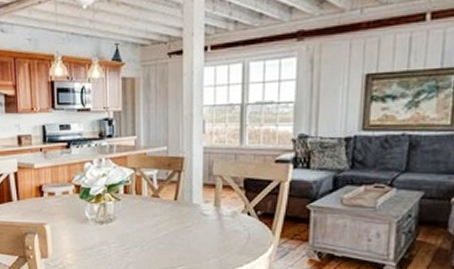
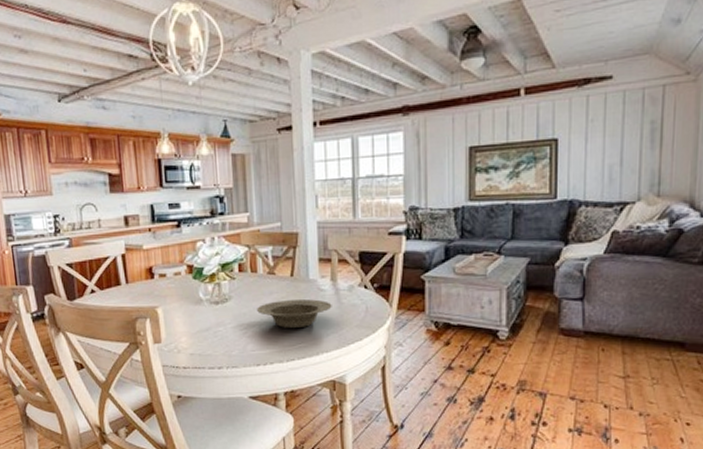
bowl: none [140,223,214,251] -> present [257,299,332,328]

